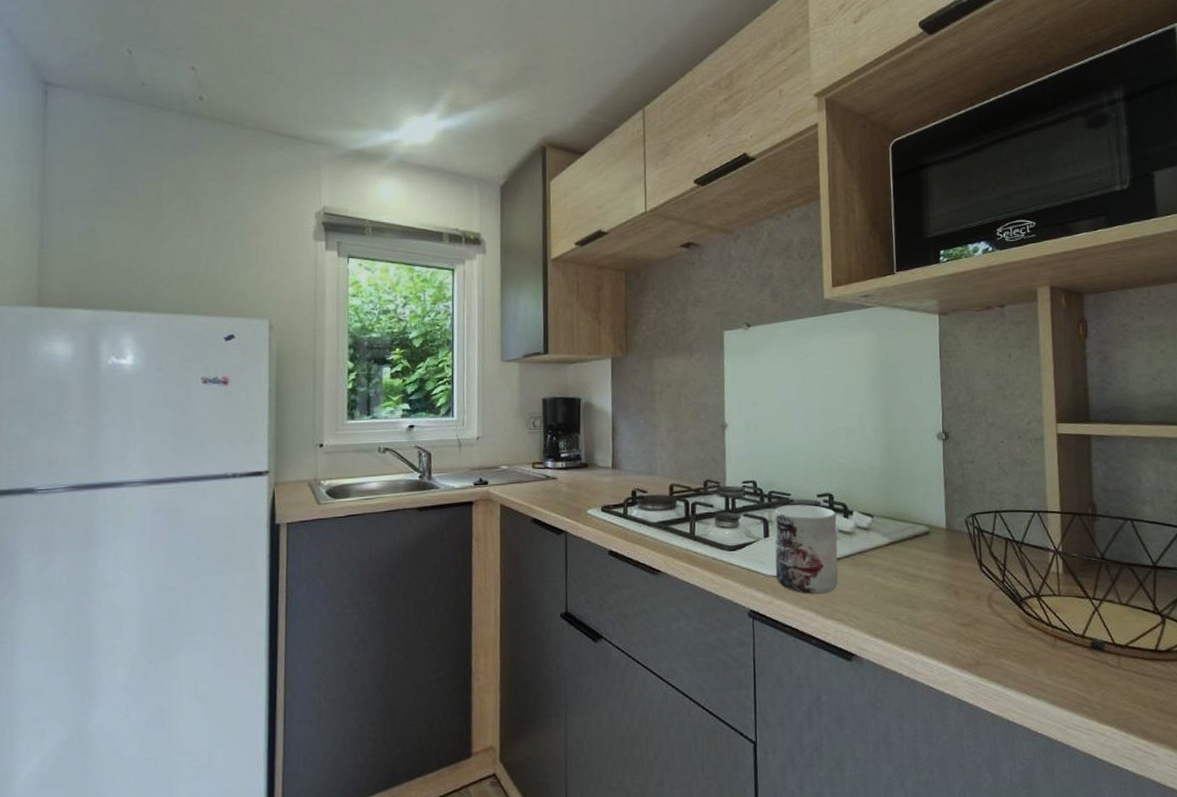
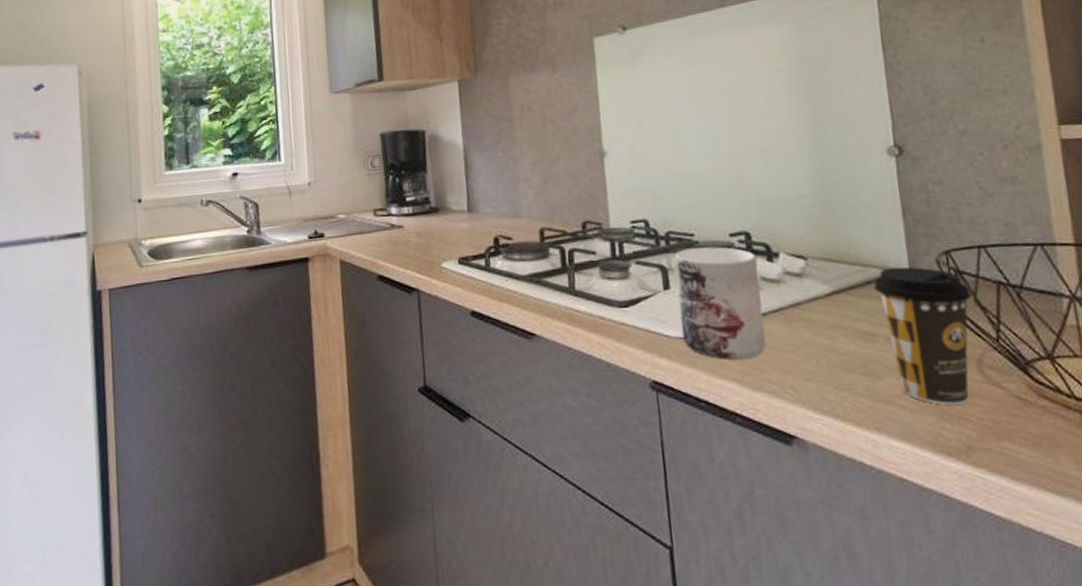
coffee cup: none [919,525,989,631] -> present [873,266,973,405]

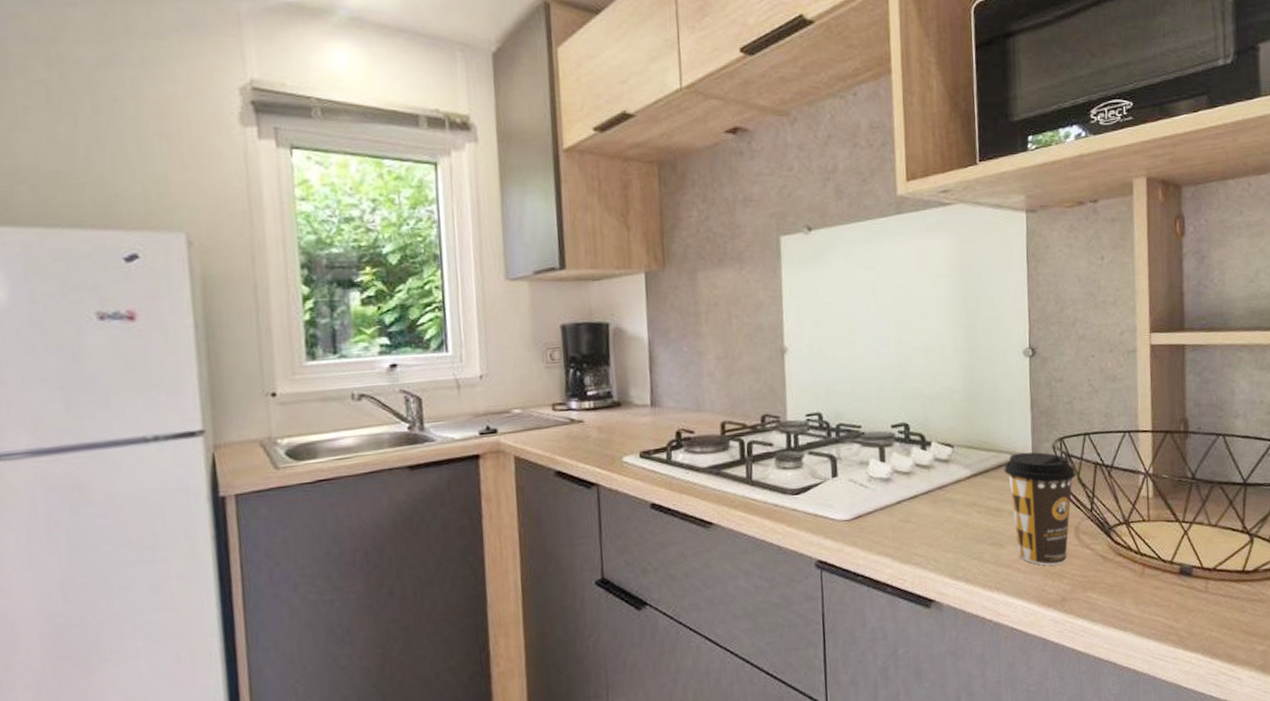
mug: present [674,246,766,361] -> none [843,437,916,538]

